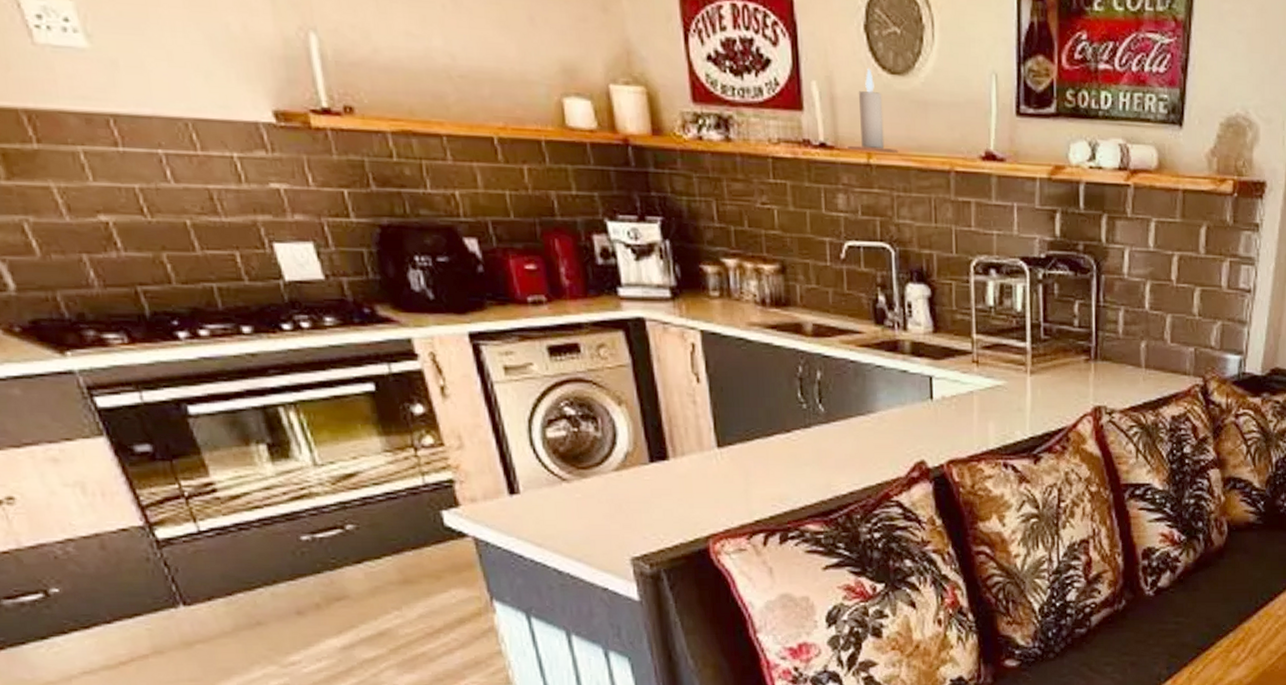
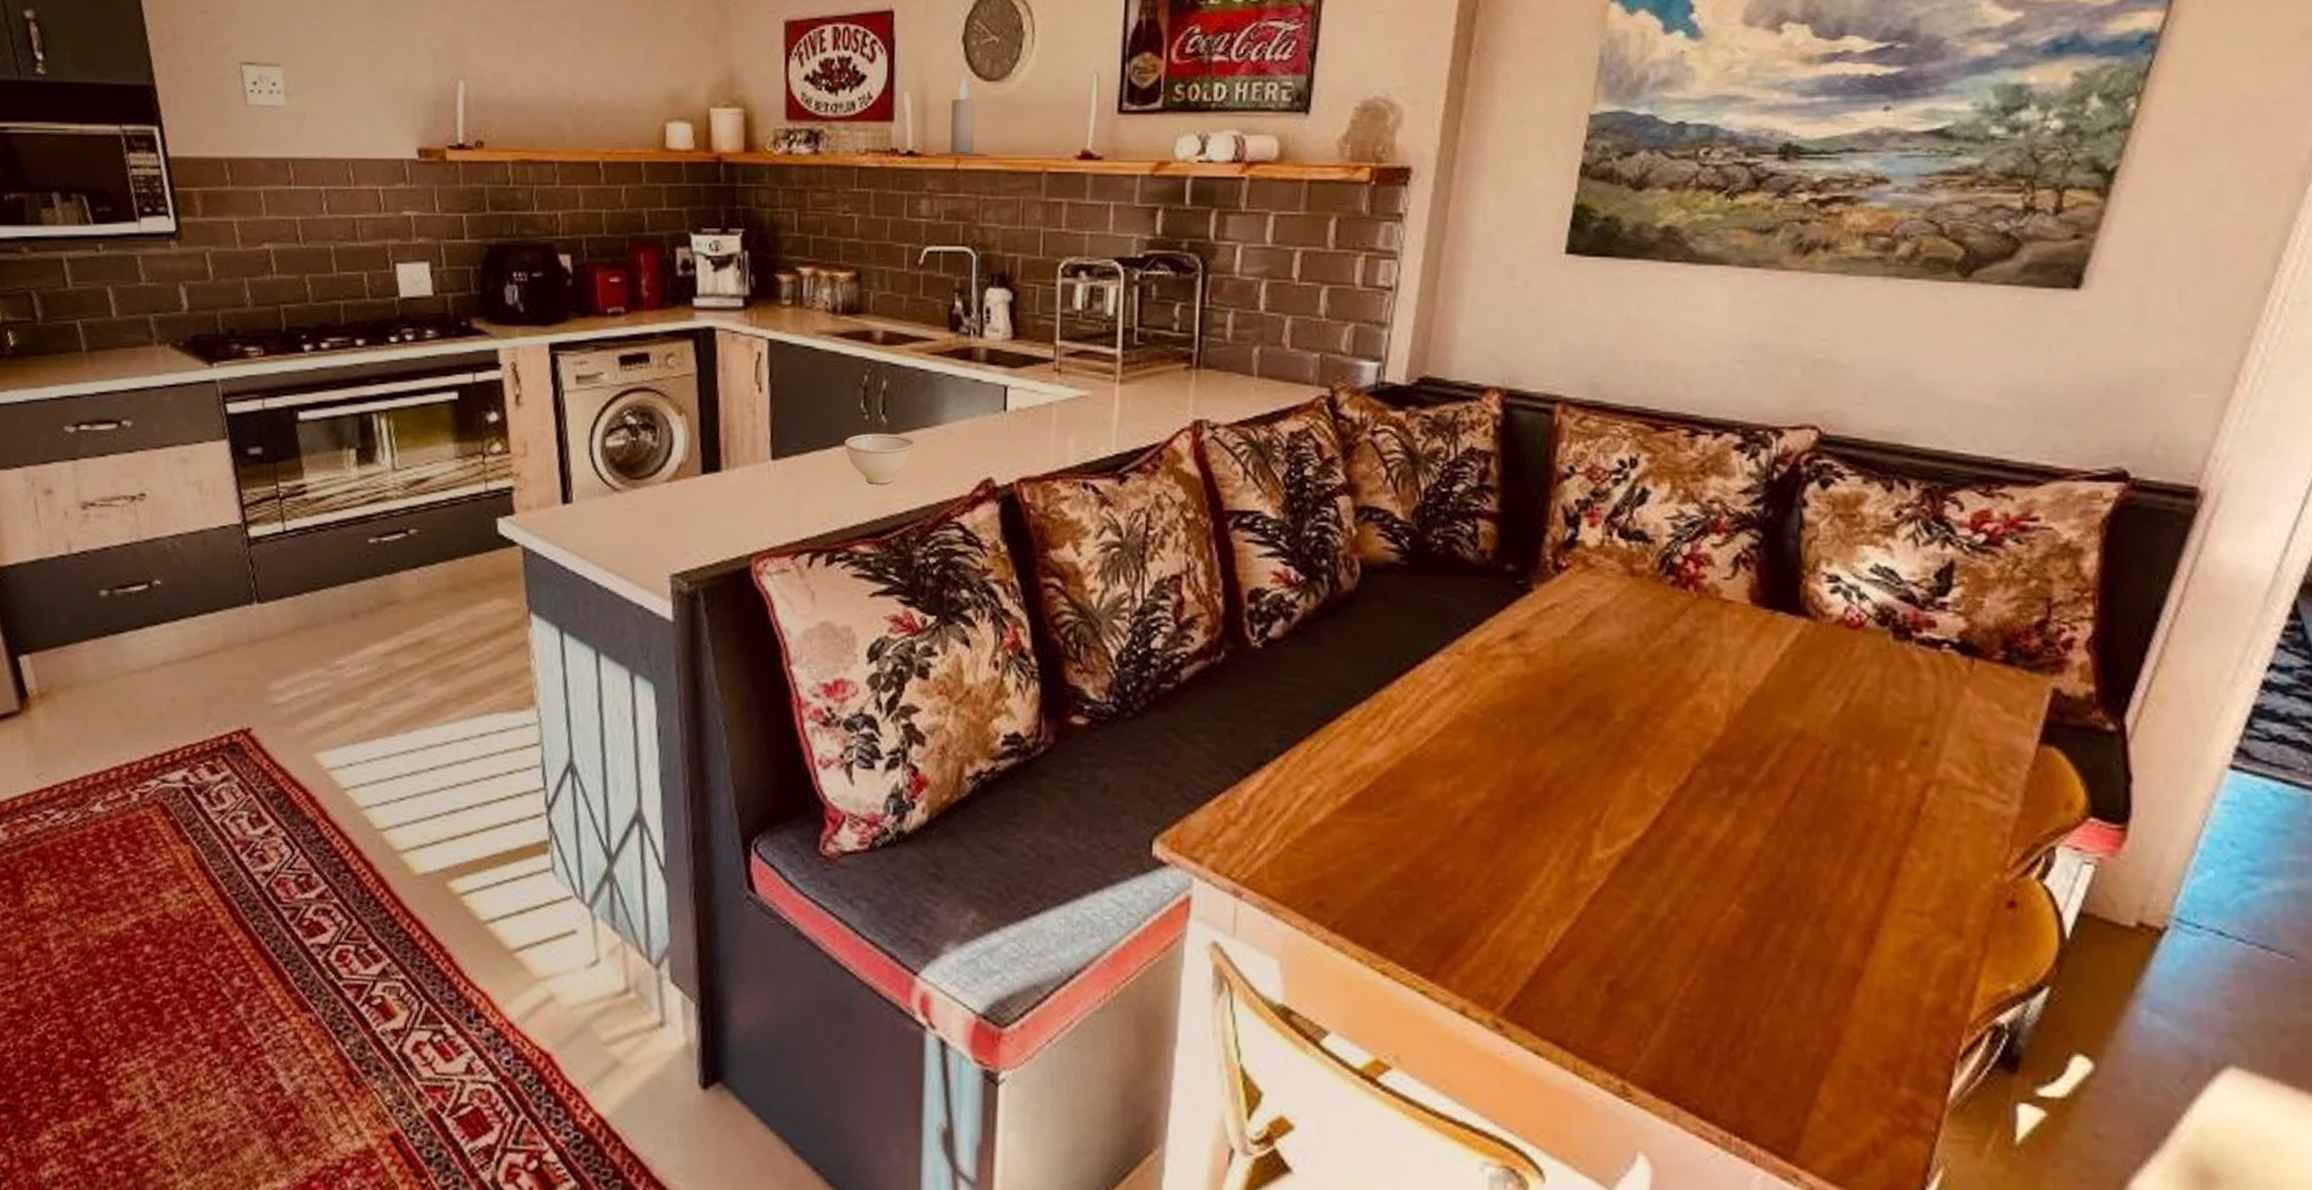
bowl: none [786,421,852,469] -> present [845,433,915,485]

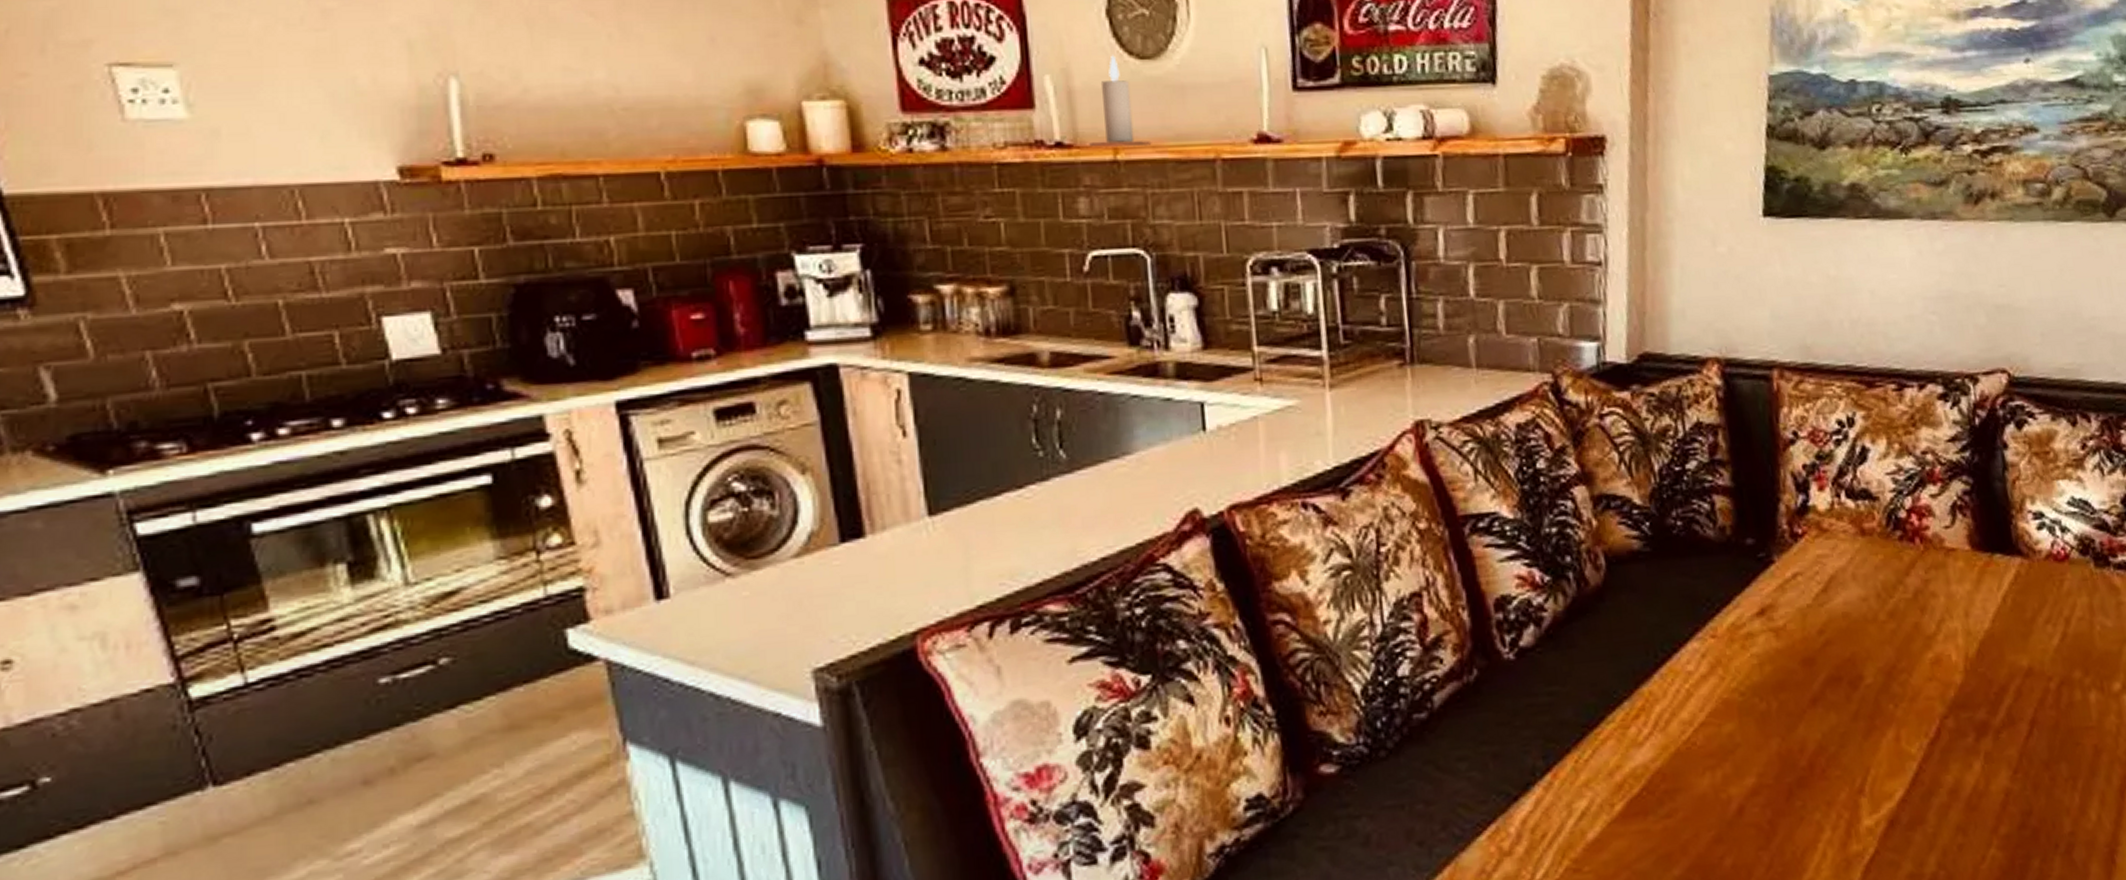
bowl: present [845,433,915,485] -> none [1017,470,1103,532]

